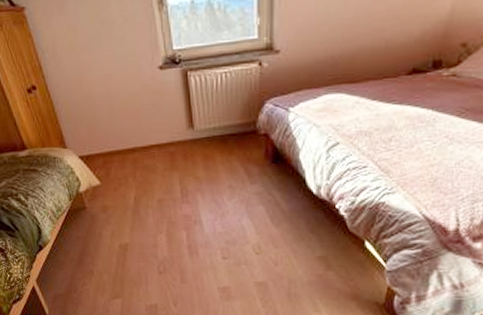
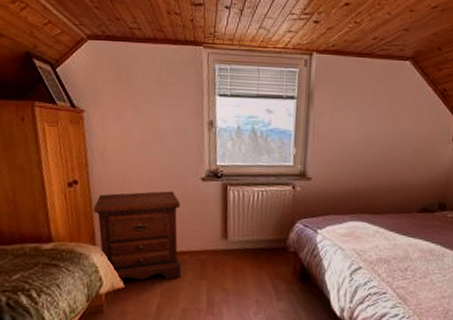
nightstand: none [56,85,153,180] -> present [93,191,182,281]

